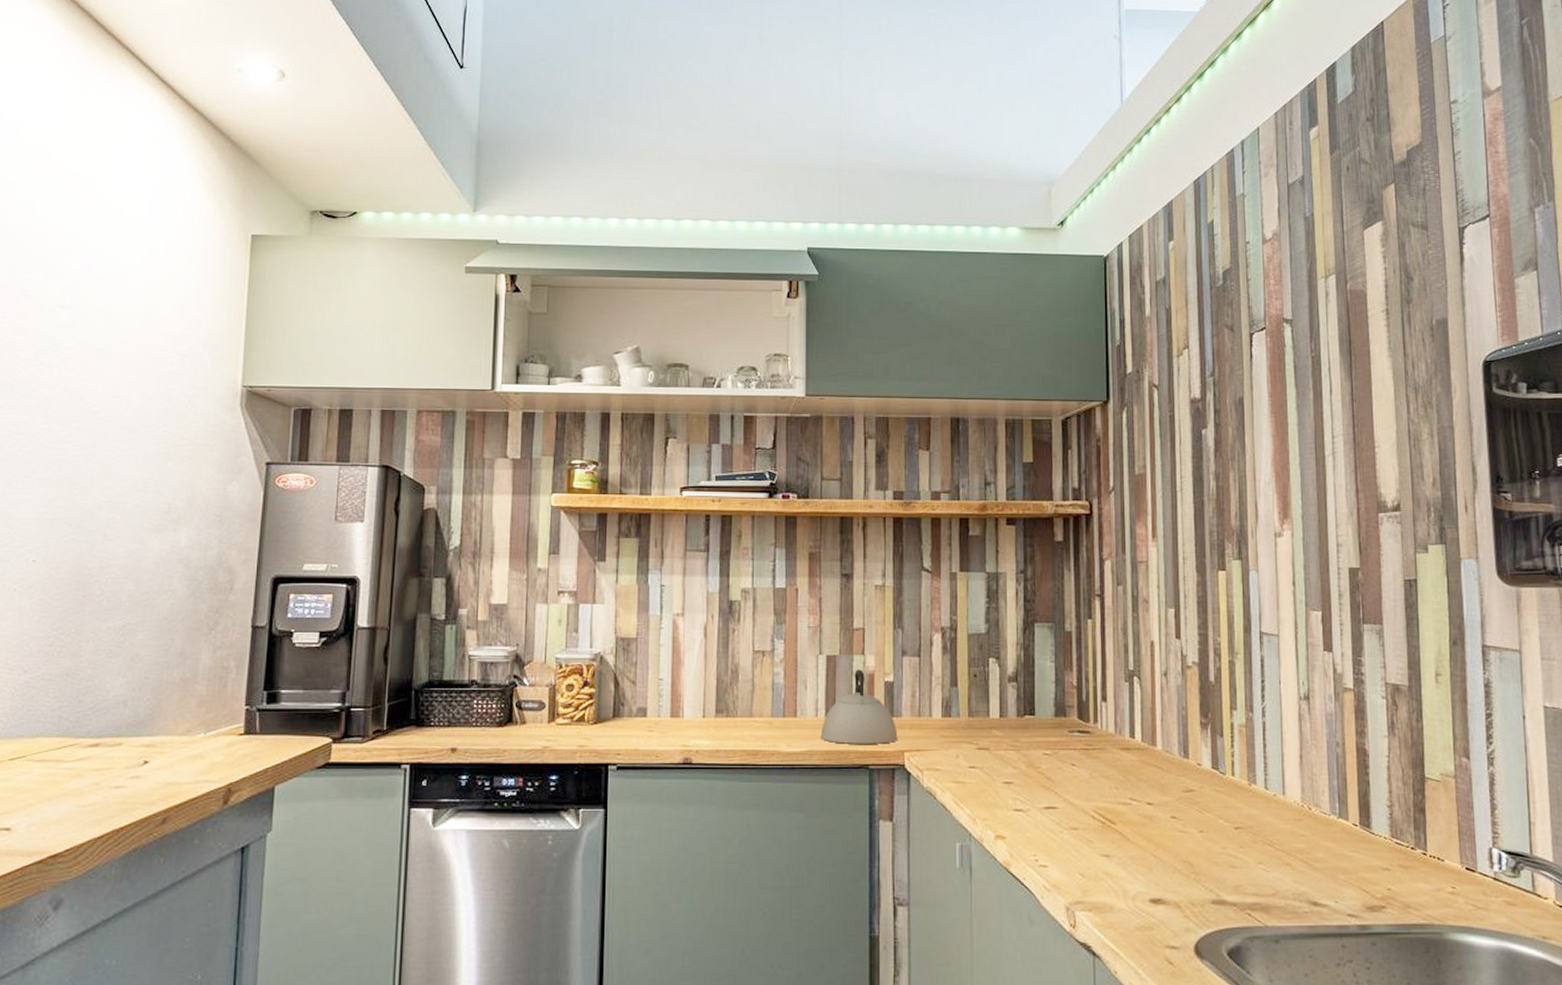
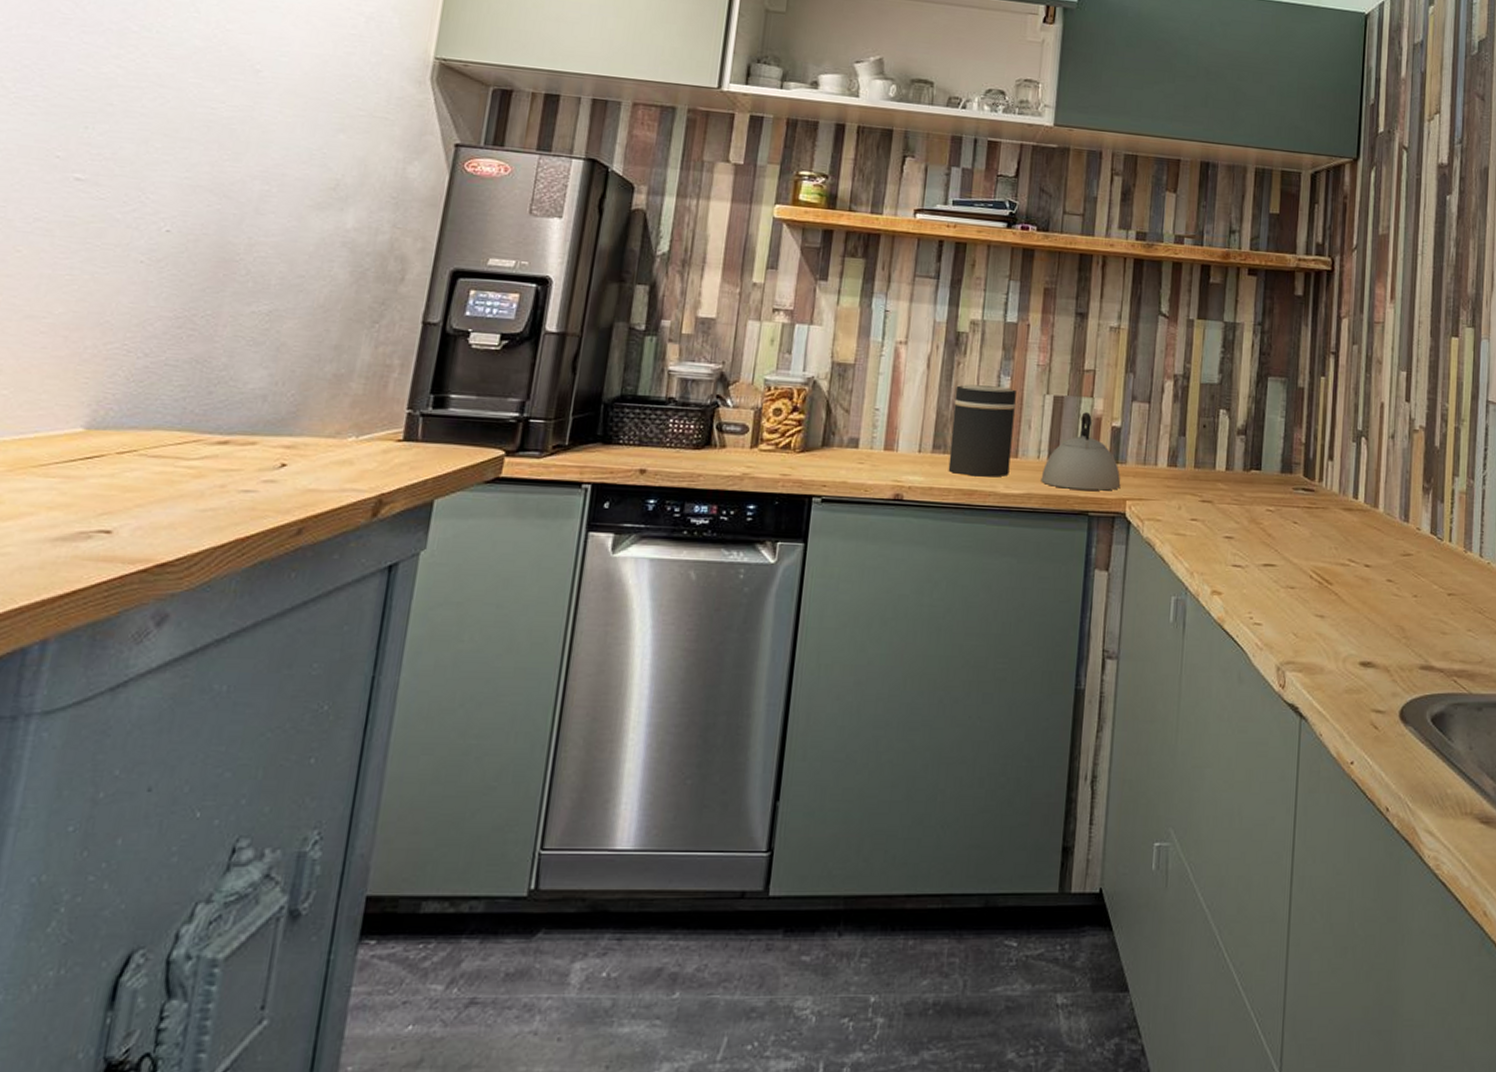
cylinder: none [732,650,790,737] -> present [948,384,1016,477]

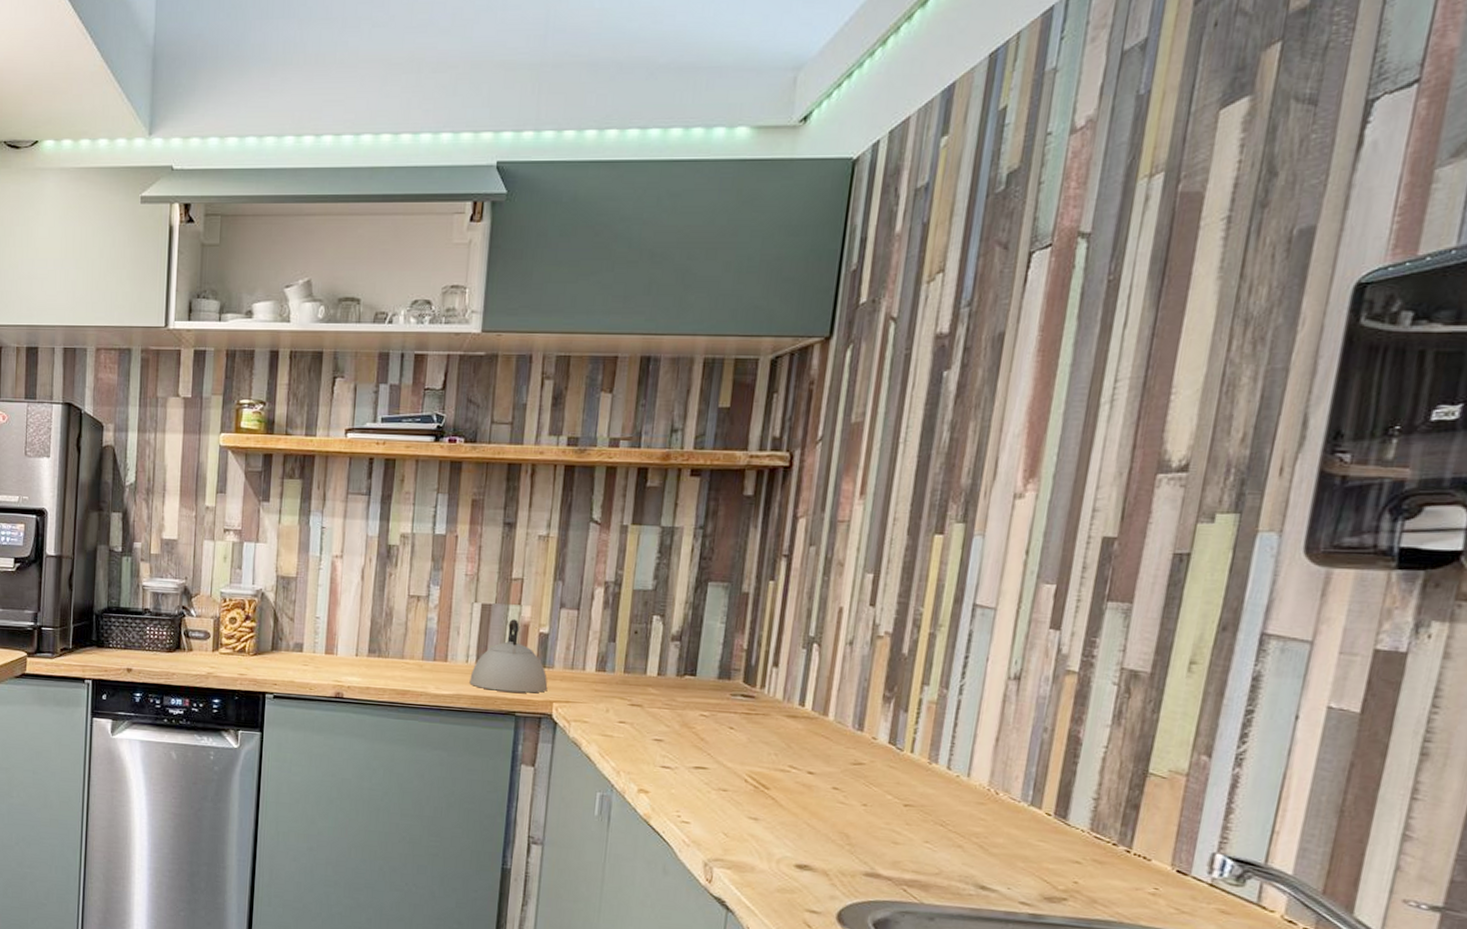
cylinder: present [948,384,1016,477] -> none [383,594,445,679]

